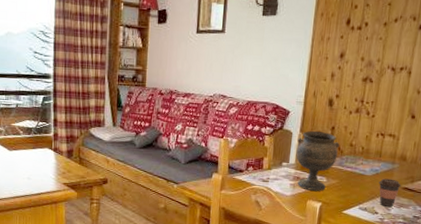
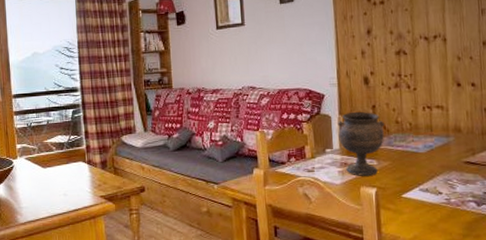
coffee cup: present [379,178,401,207] -> none [436,153,462,185]

